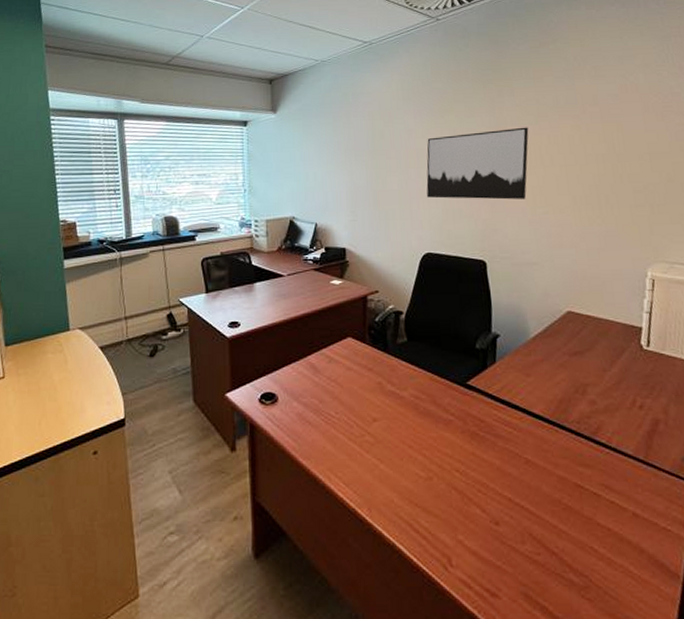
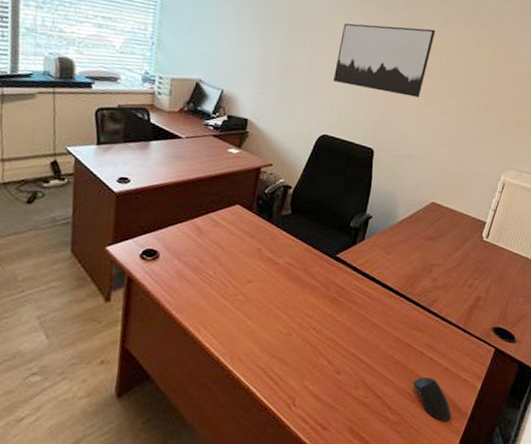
computer mouse: none [594,525,658,585] -> present [412,376,452,421]

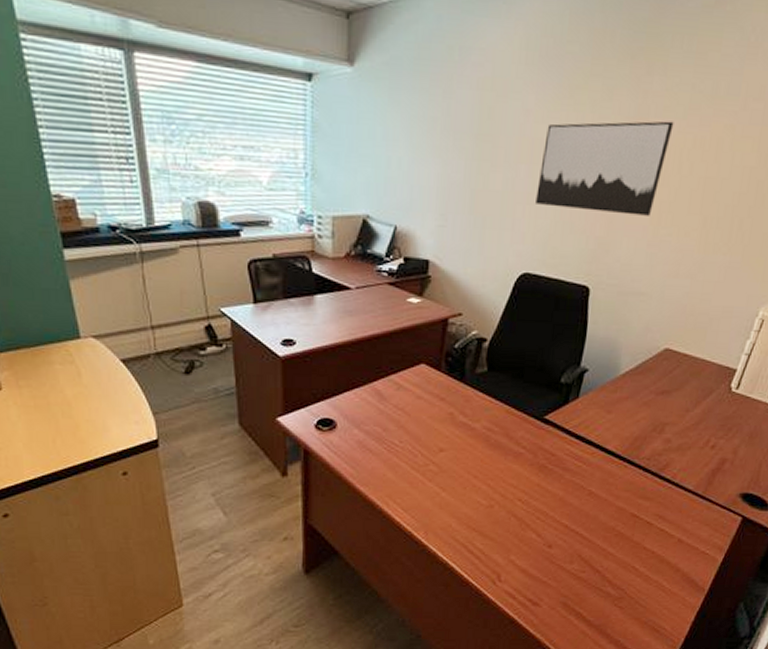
computer mouse: present [412,376,452,421] -> none [638,549,686,596]

